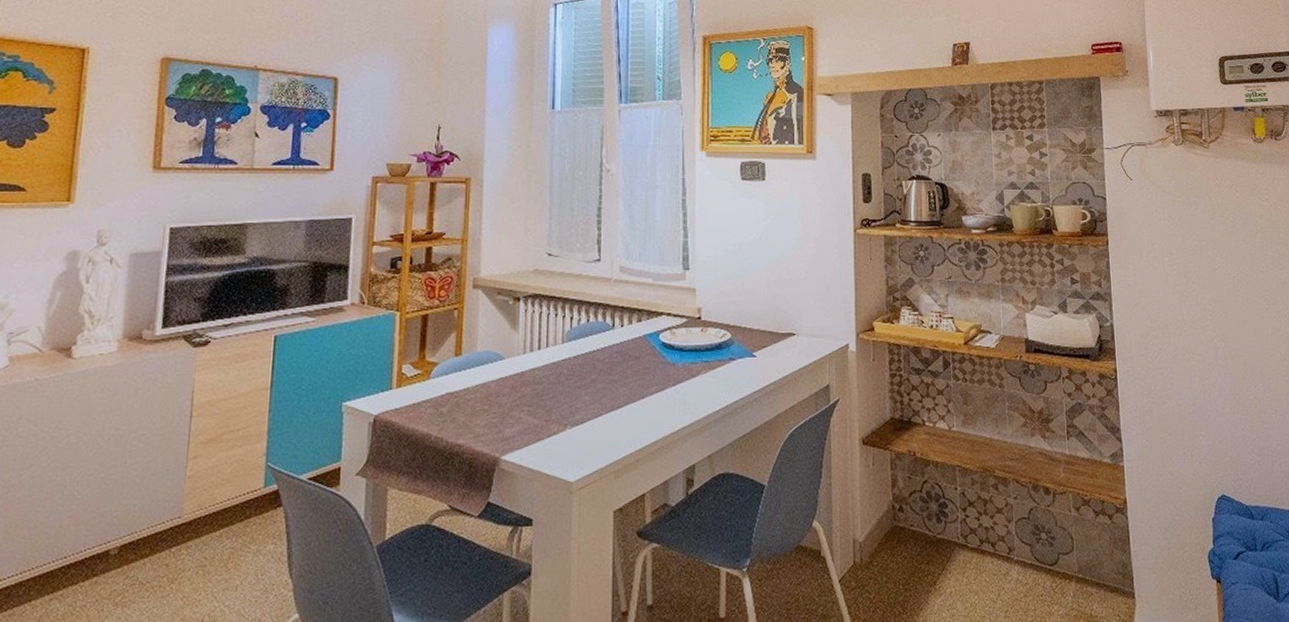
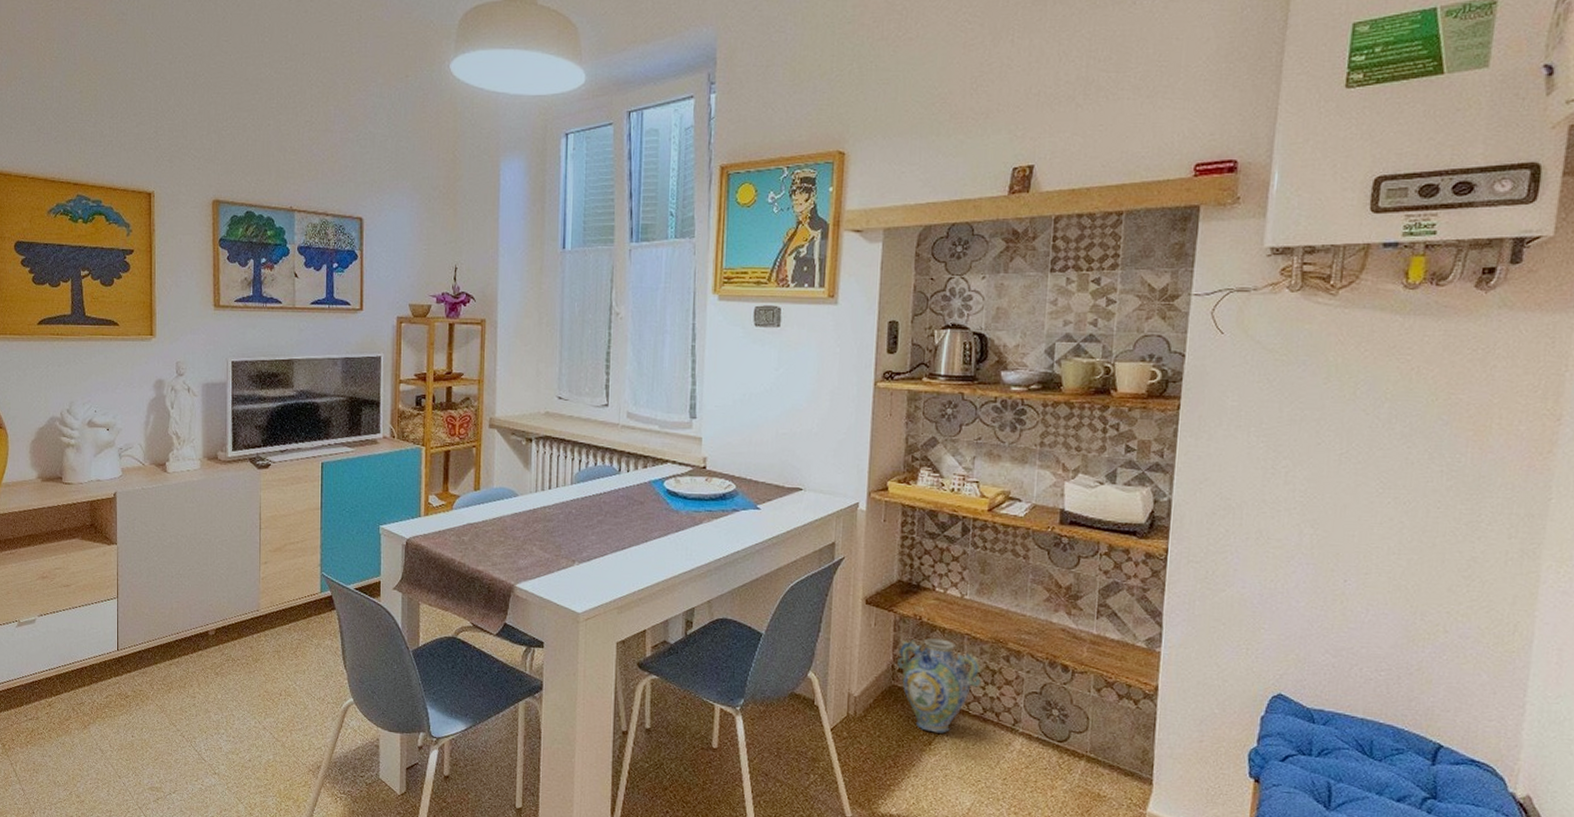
ceramic jug: none [897,473,976,571] -> present [897,638,982,733]

